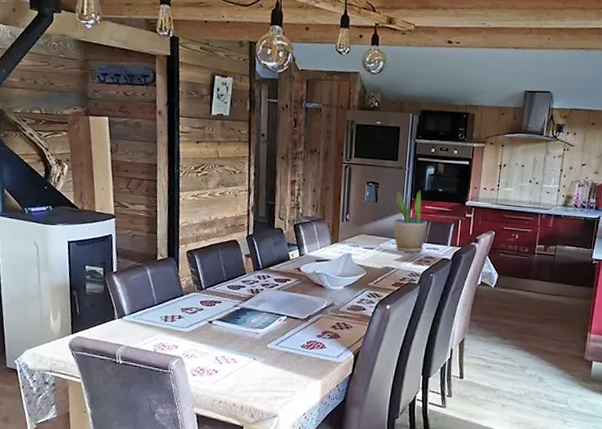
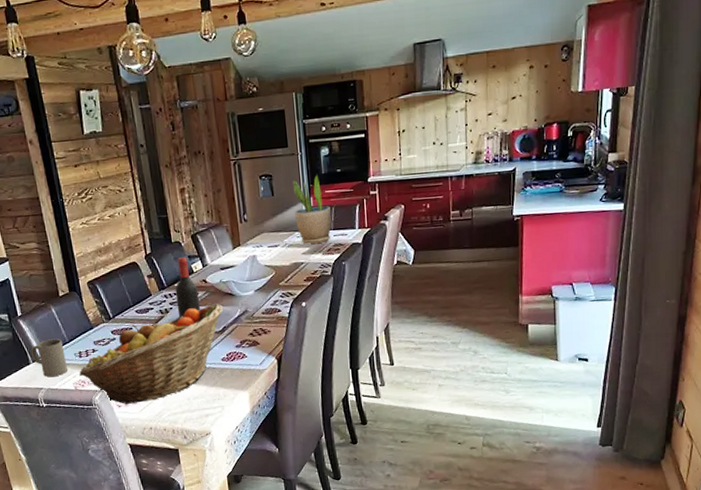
mug: none [118,299,151,336] -> present [30,338,68,378]
fruit basket: none [161,292,311,375] -> present [79,303,223,405]
wine bottle: none [267,243,291,300] -> present [175,257,200,318]

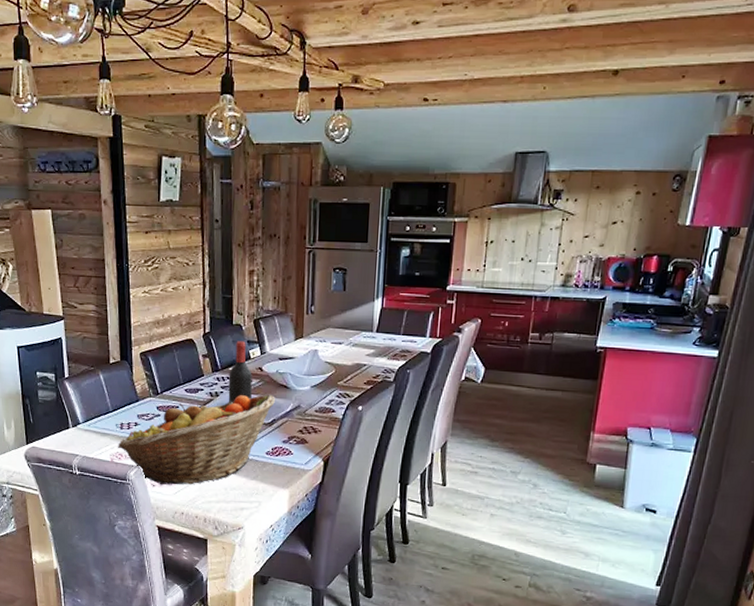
mug: present [30,338,68,378] -> none [72,406,107,445]
potted plant: present [293,174,332,244] -> none [364,274,404,347]

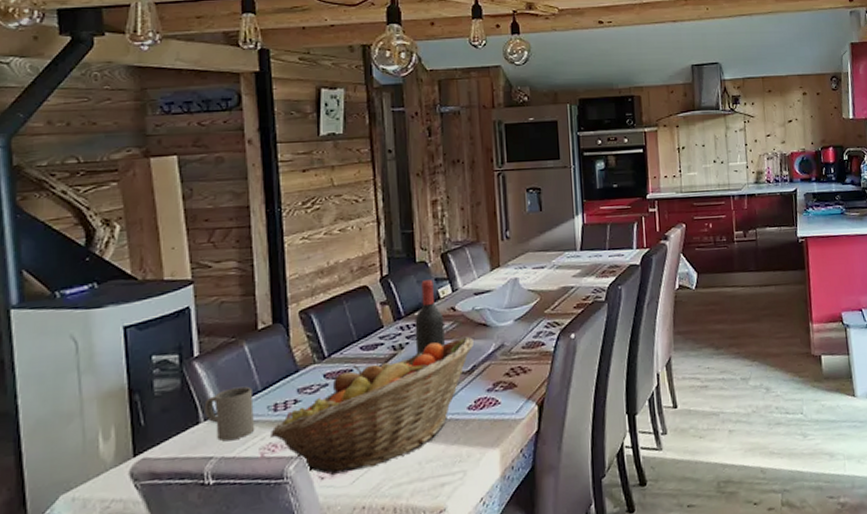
mug: none [72,406,107,445] -> present [204,386,255,441]

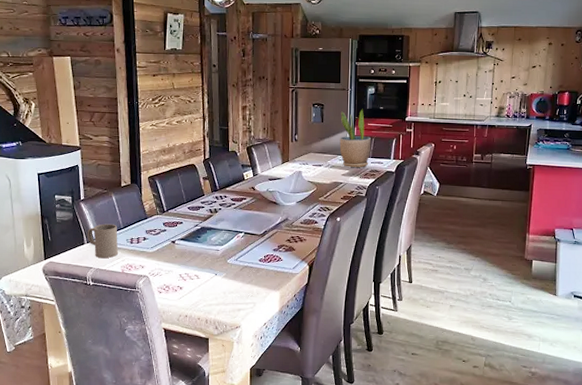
fruit basket: present [271,336,474,476] -> none [128,209,266,292]
wine bottle: present [415,279,445,355] -> none [225,165,246,218]
potted plant: none [565,189,607,265] -> present [339,109,372,167]

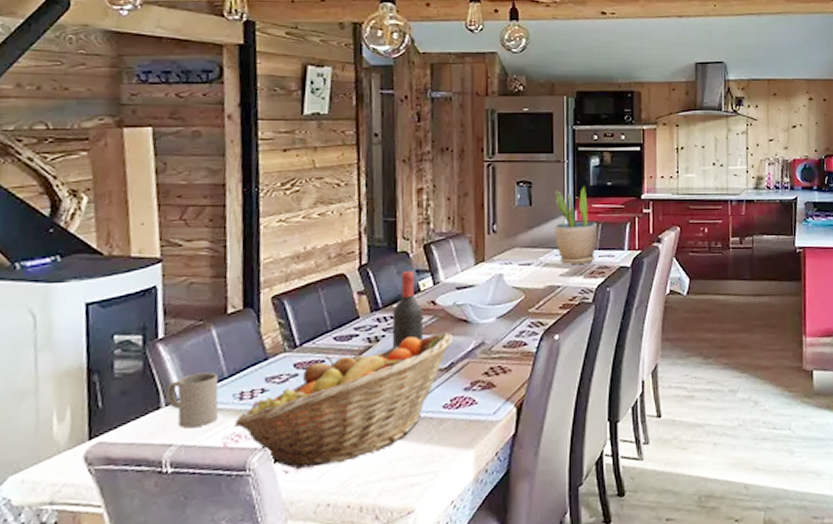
fruit basket: none [128,209,266,292] -> present [235,332,453,470]
wine bottle: none [225,165,246,218] -> present [392,271,423,349]

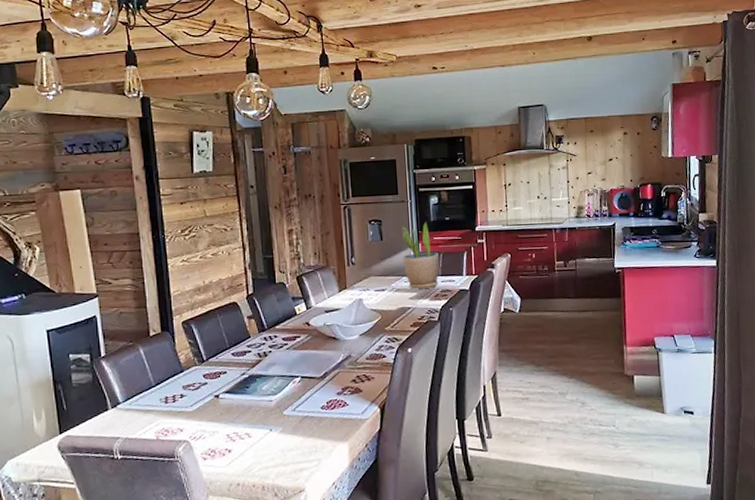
mug: present [165,372,219,429] -> none [111,382,151,425]
fruit basket: present [235,332,453,470] -> none [163,347,325,458]
wine bottle: present [392,271,423,349] -> none [276,298,301,362]

